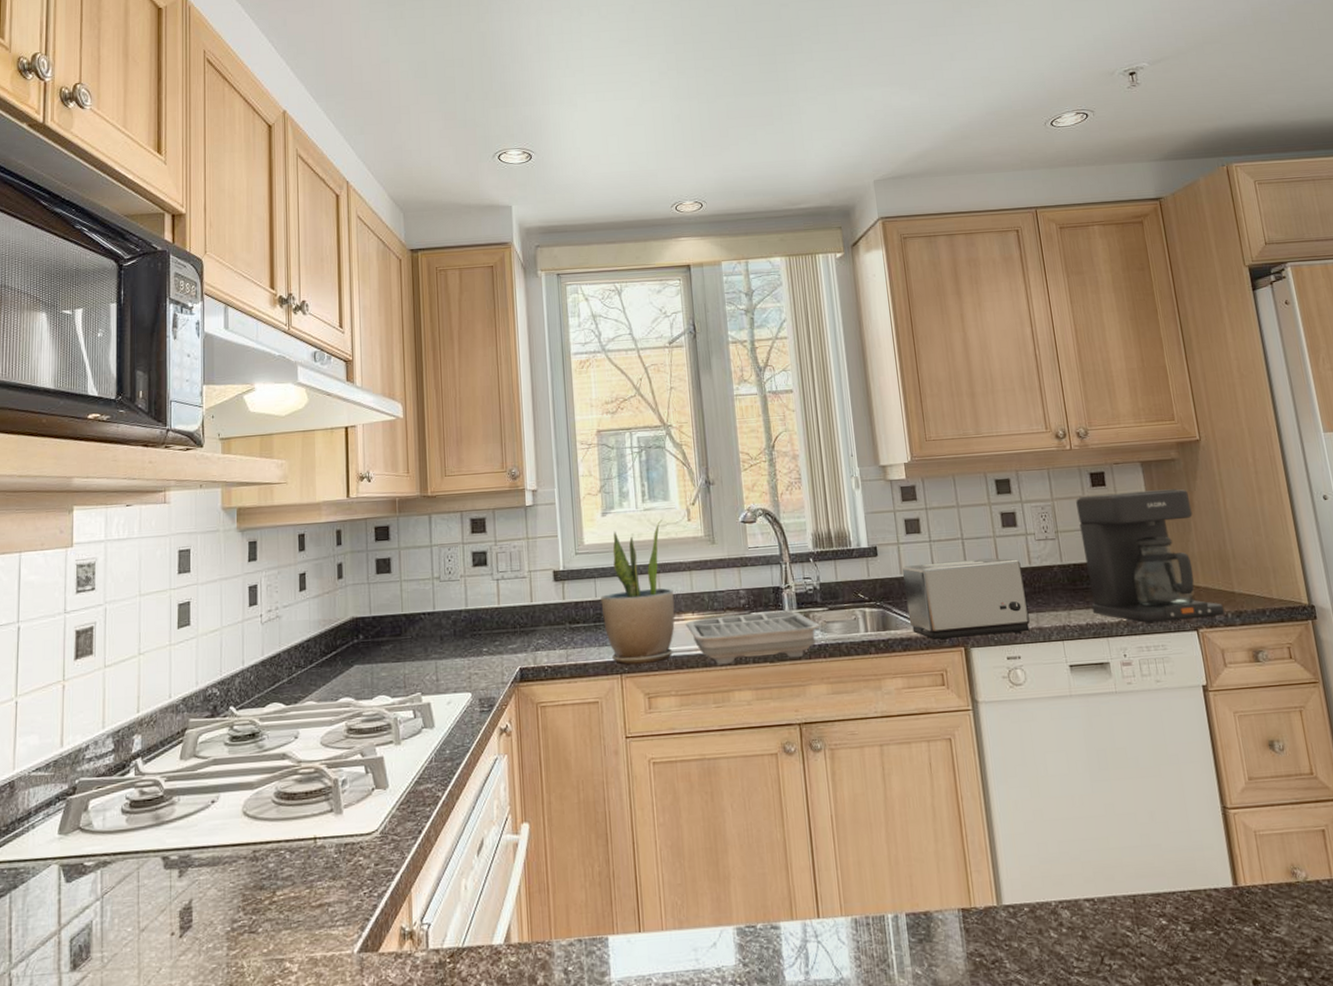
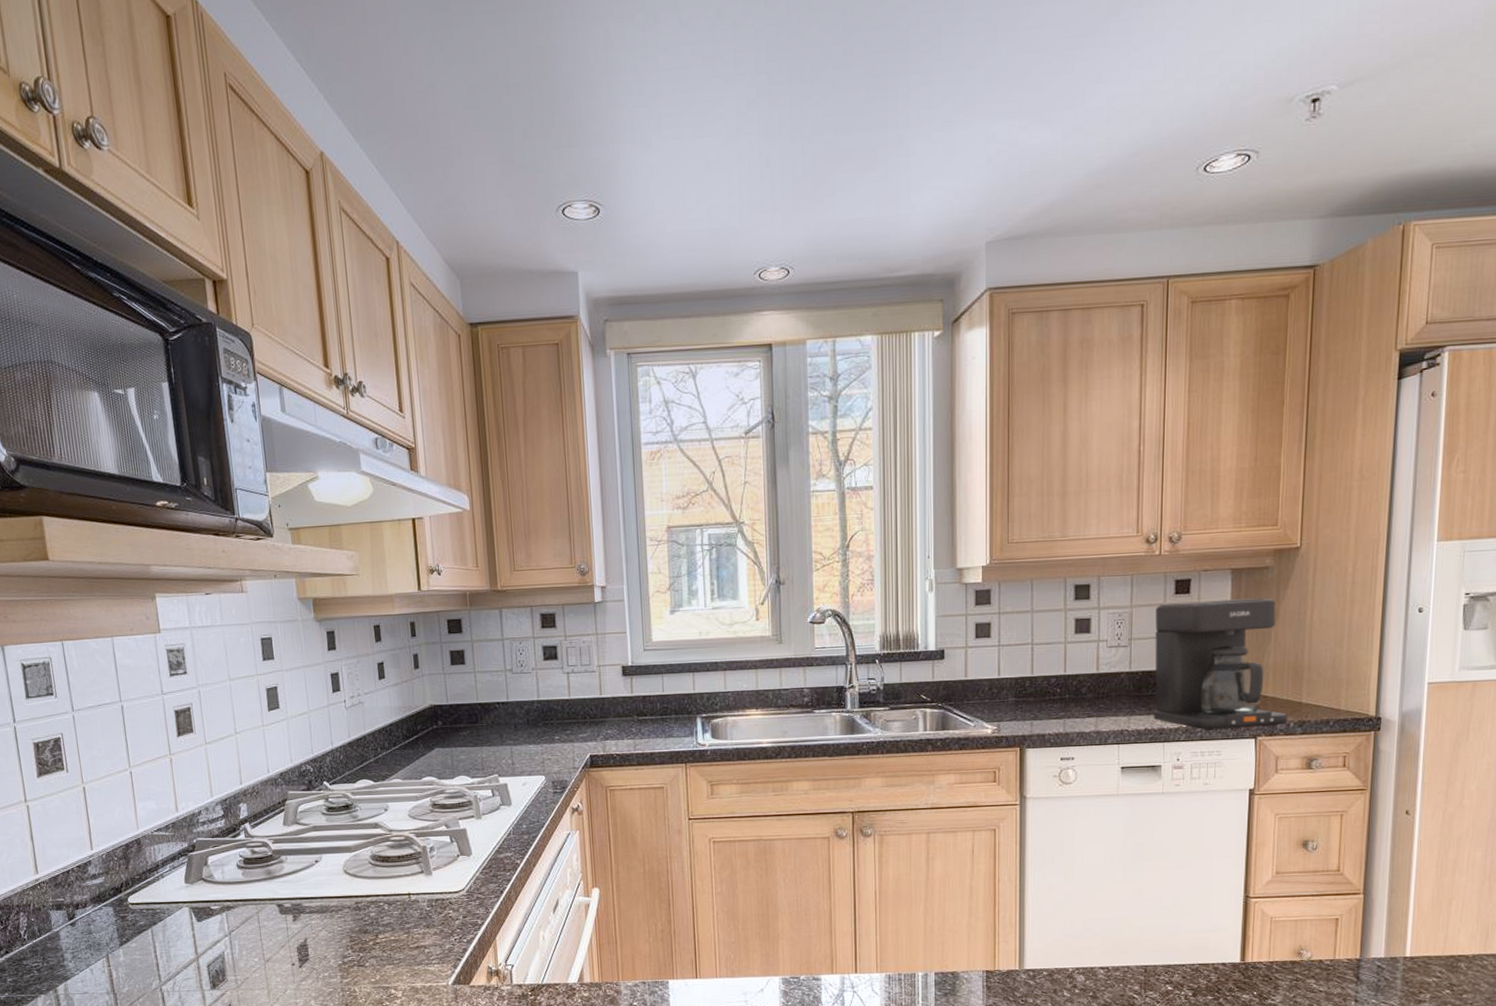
potted plant: present [601,520,675,666] -> none [668,619,739,756]
dish rack: present [685,611,820,665] -> none [748,710,880,758]
toaster: present [902,558,1030,641] -> none [967,663,1089,741]

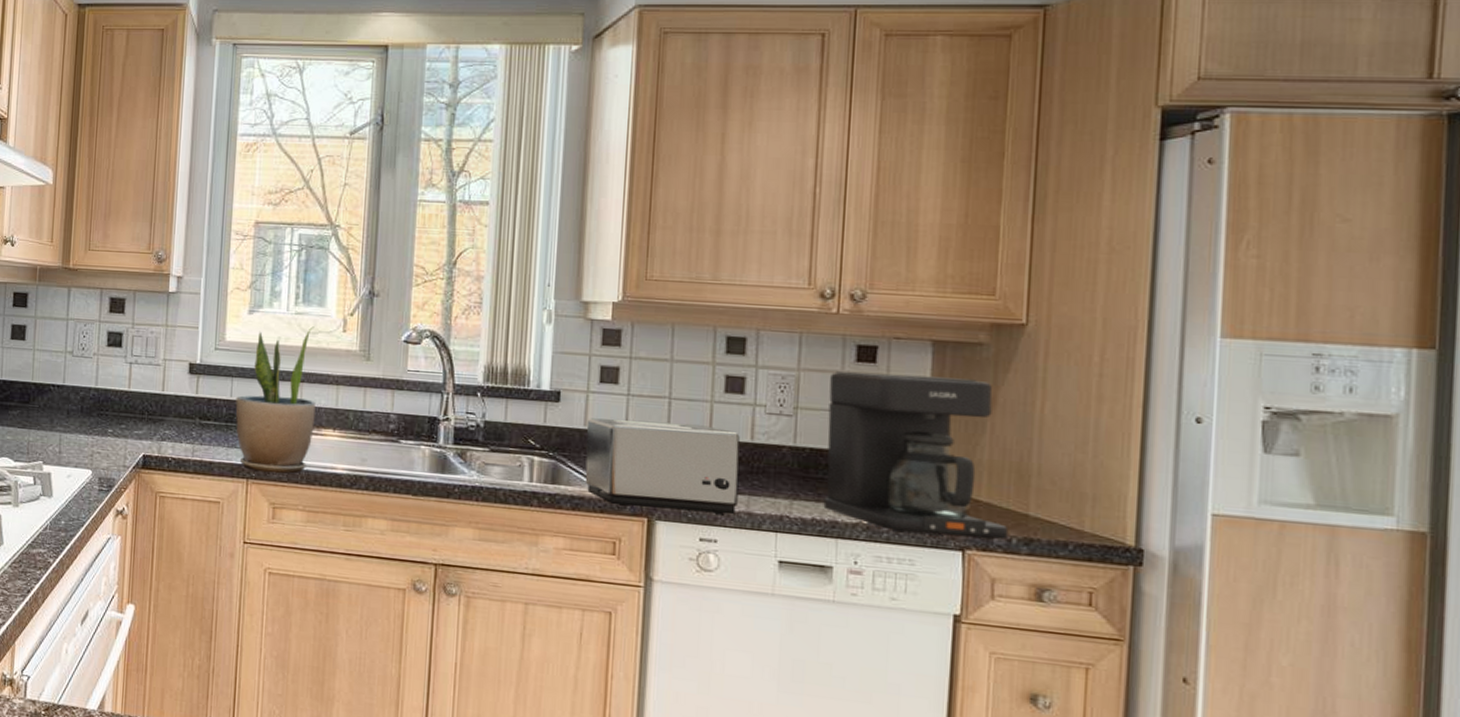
potted plant: none [668,619,739,756] -> present [235,326,316,475]
toaster: none [967,663,1089,741] -> present [585,418,740,515]

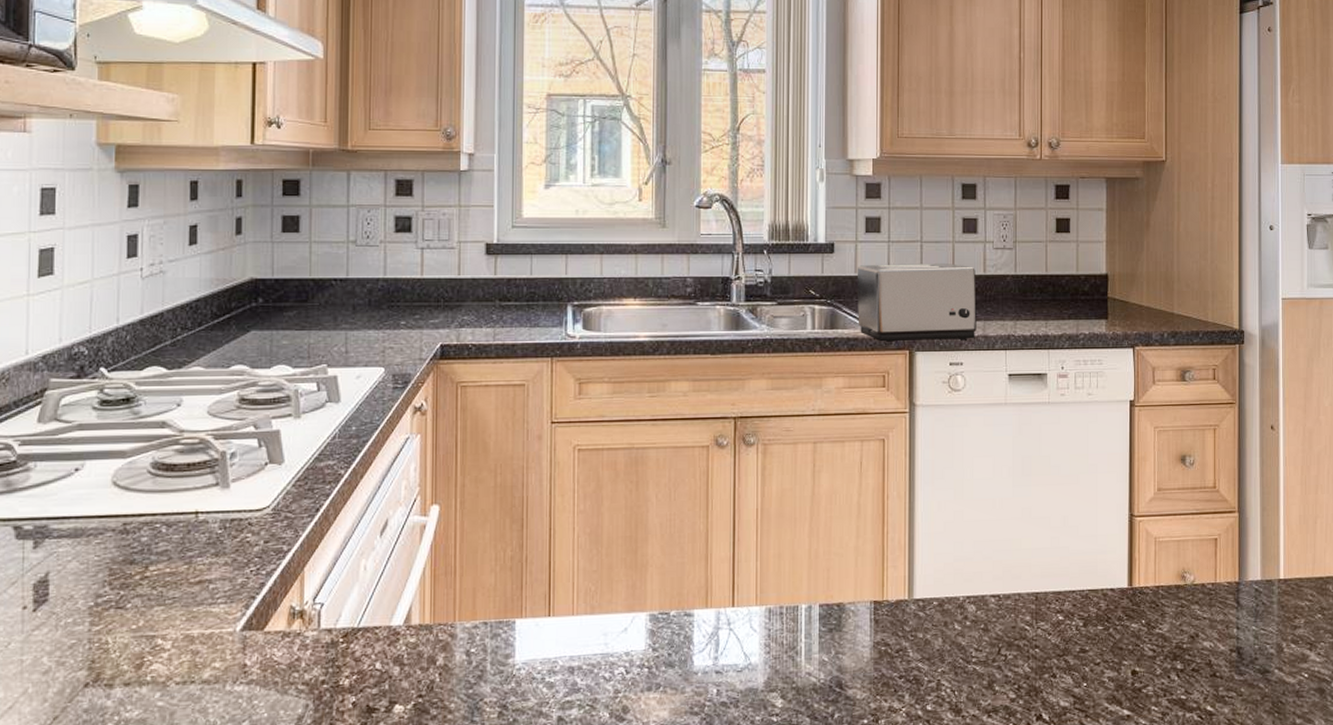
potted plant: present [235,326,316,475] -> none [536,197,616,349]
coffee maker: present [823,372,1009,540] -> none [1038,207,1162,338]

